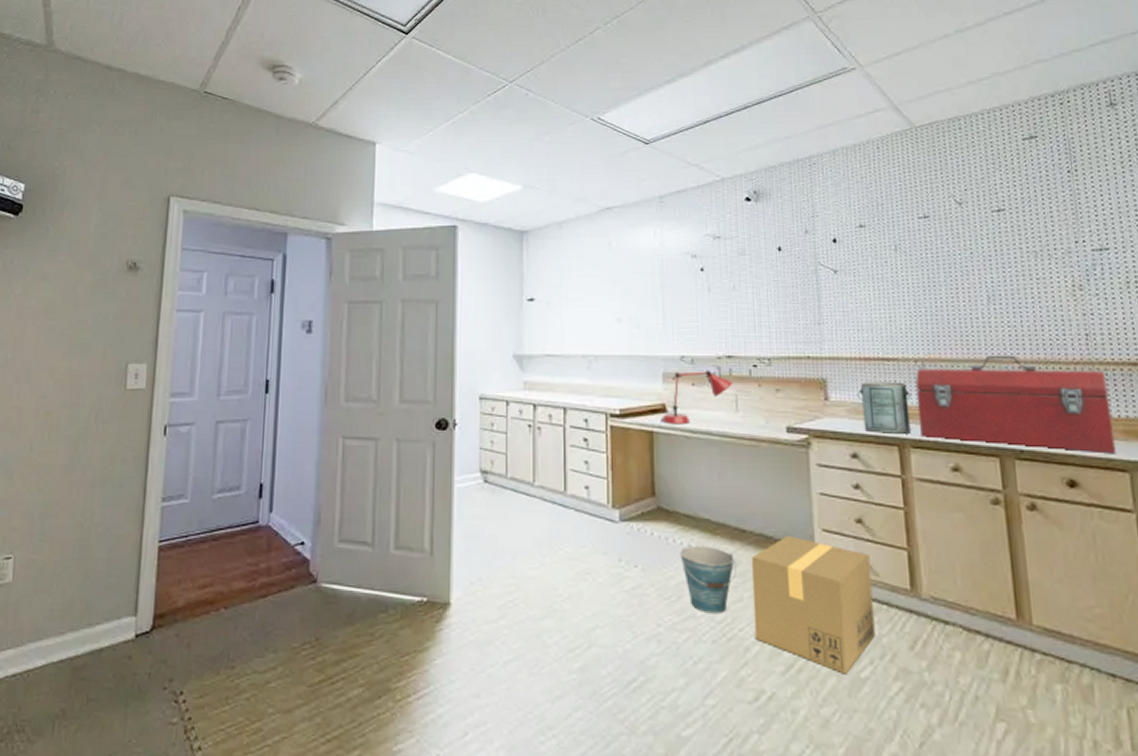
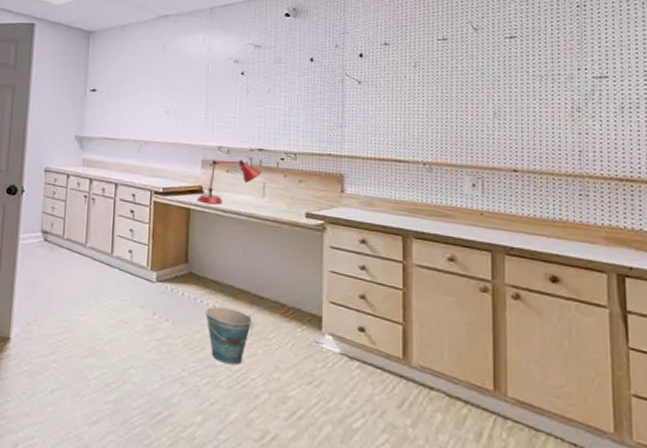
cardboard box: present [751,535,875,675] -> none [264,304,369,424]
paint can: present [857,381,911,435] -> none [369,179,418,227]
toolbox: present [915,355,1116,454] -> none [422,163,596,257]

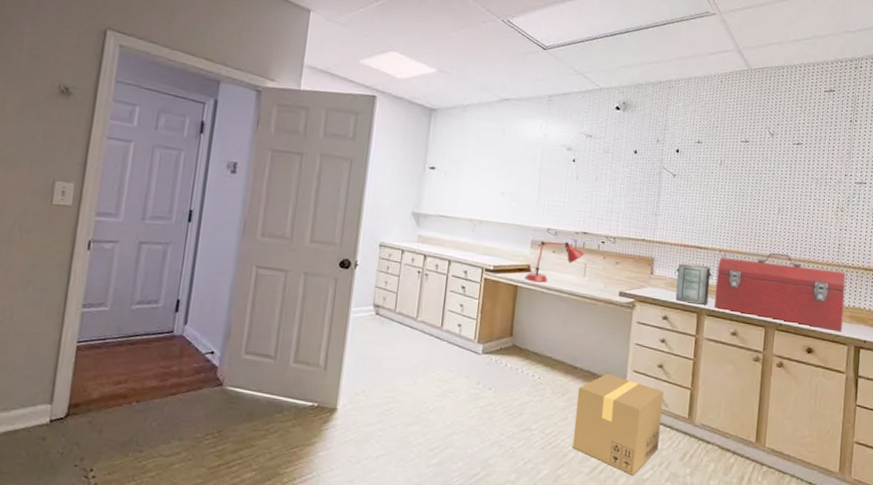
bucket: present [205,306,253,365] -> none [525,375,567,428]
cardboard box: none [264,304,369,424] -> present [572,373,664,476]
paint can: none [369,179,418,227] -> present [674,263,713,305]
toolbox: none [422,163,596,257] -> present [714,252,847,332]

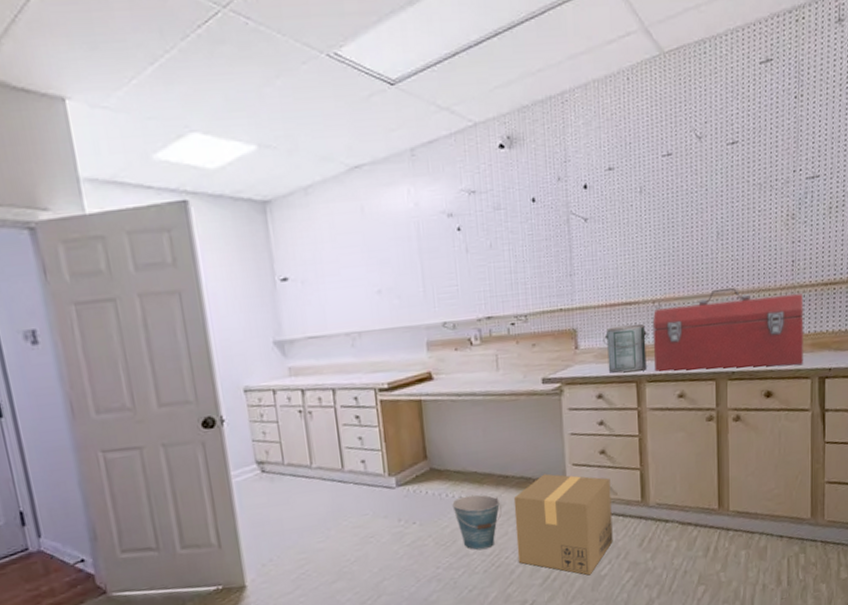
desk lamp: present [524,240,585,283] -> none [426,333,493,391]
bucket: none [525,375,567,428] -> present [452,494,502,550]

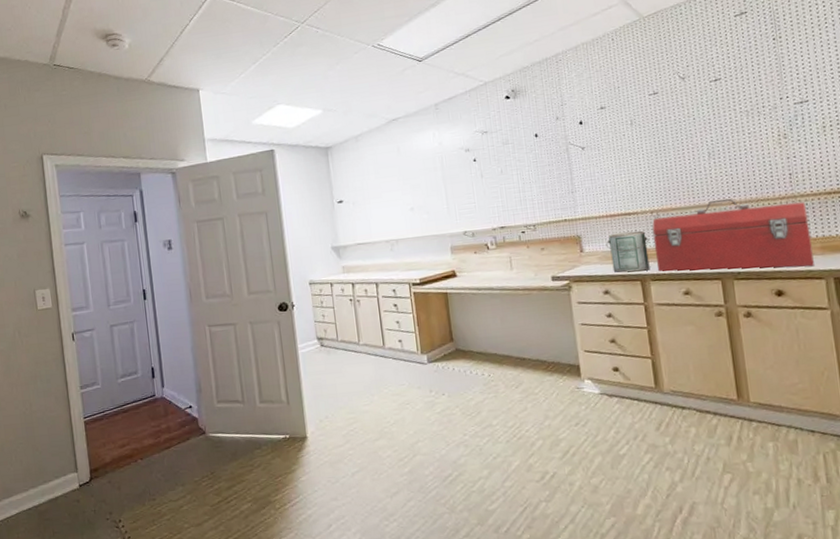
bucket: present [452,494,502,550] -> none [476,373,521,422]
cardboard box: present [513,474,613,576] -> none [530,358,630,454]

